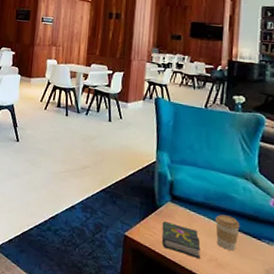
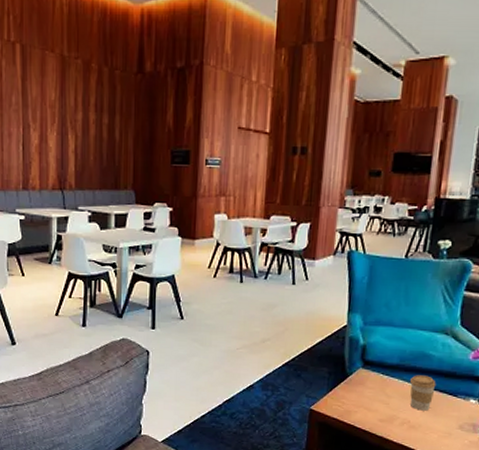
book: present [162,221,201,259] -> none [351,389,393,423]

